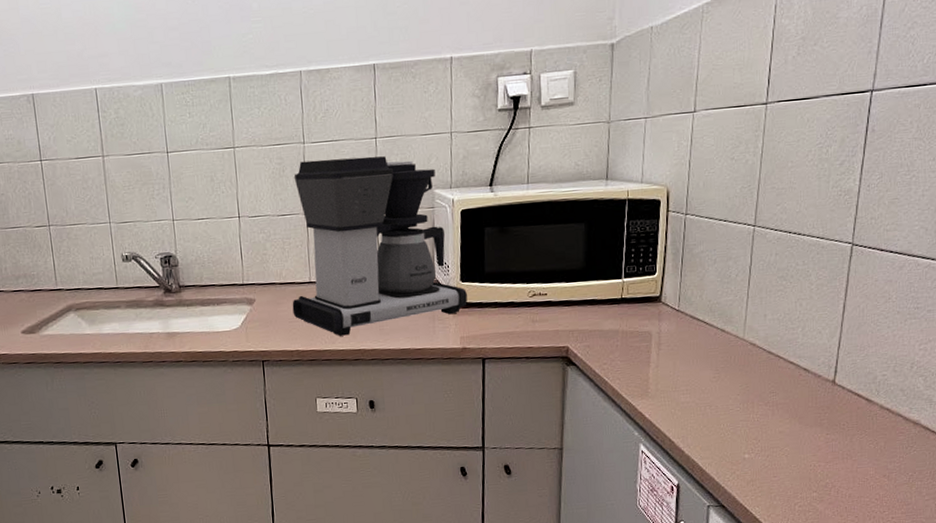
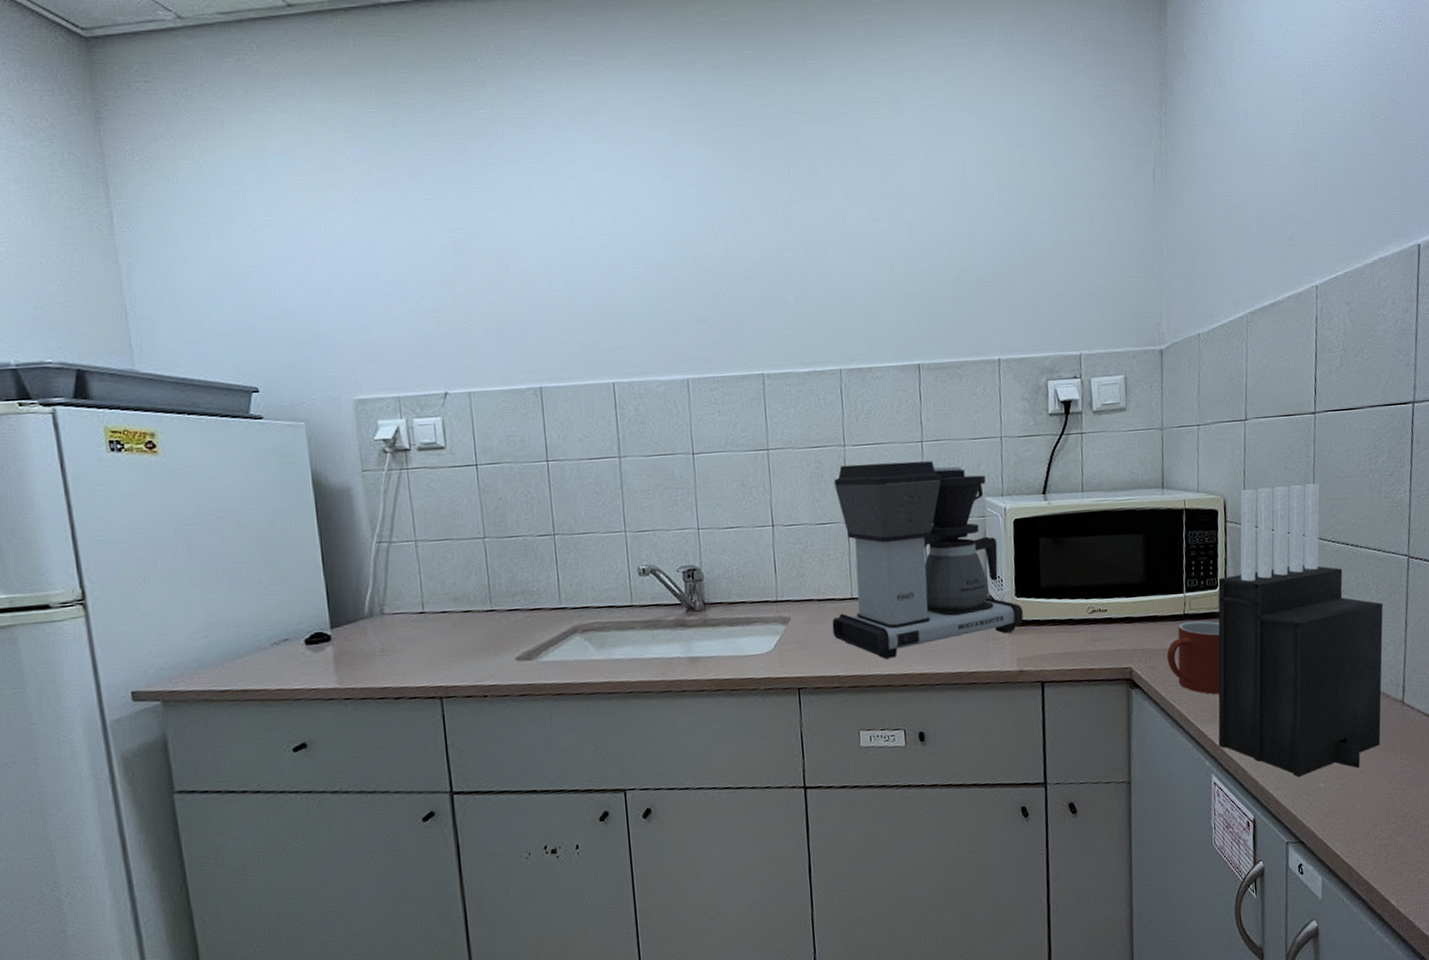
mug: none [603,304,656,372] -> present [1167,621,1220,695]
knife block: none [648,173,822,448] -> present [1218,483,1384,777]

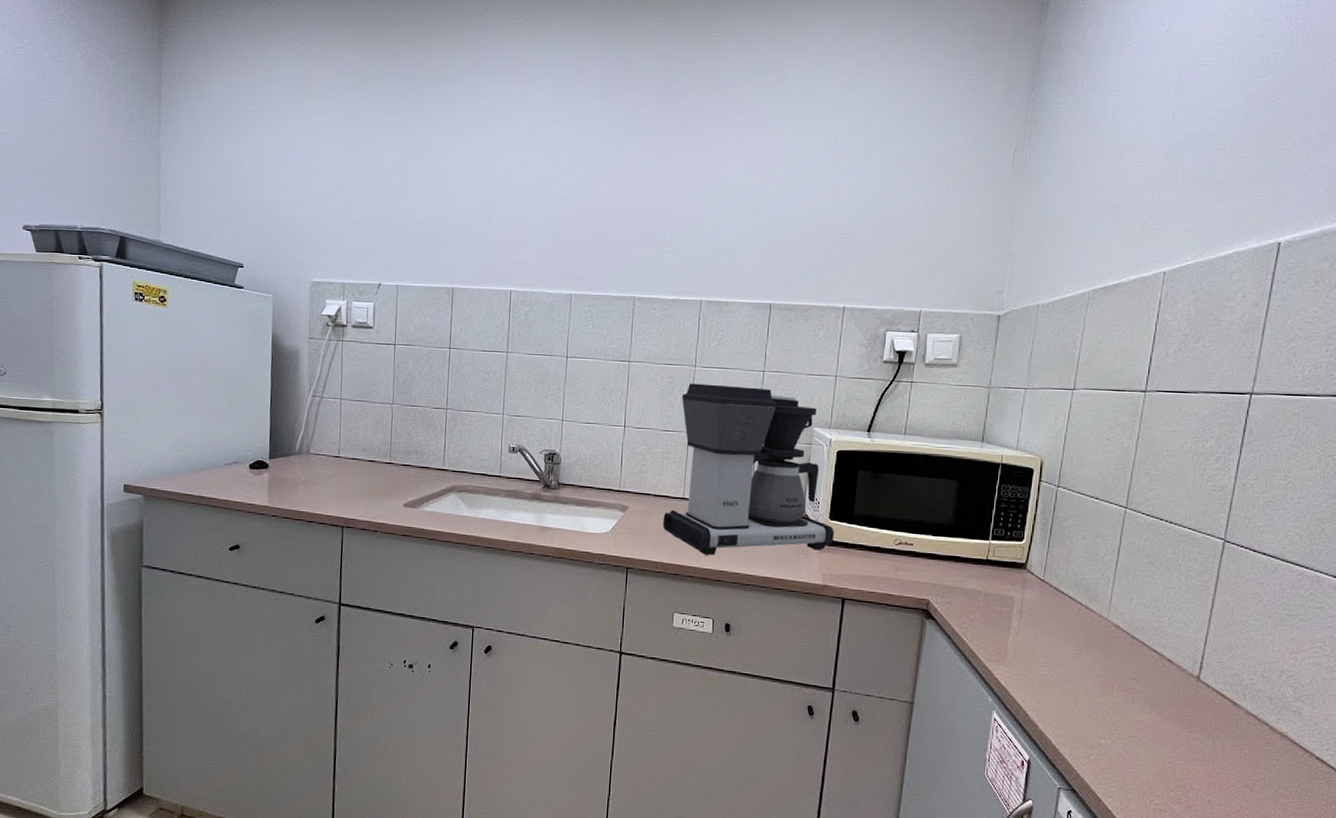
mug: present [1167,621,1220,695] -> none [964,567,1021,639]
knife block: present [1218,483,1384,777] -> none [1003,454,1191,732]

